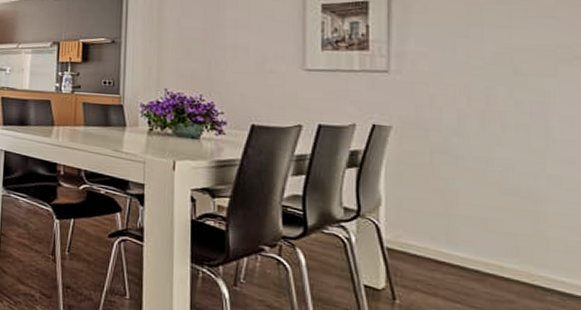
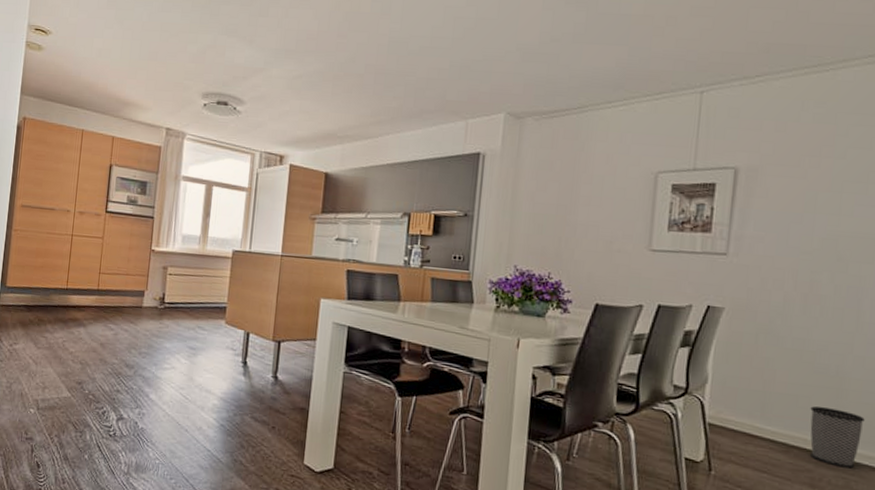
wastebasket: none [503,230,570,300] -> present [810,406,865,469]

